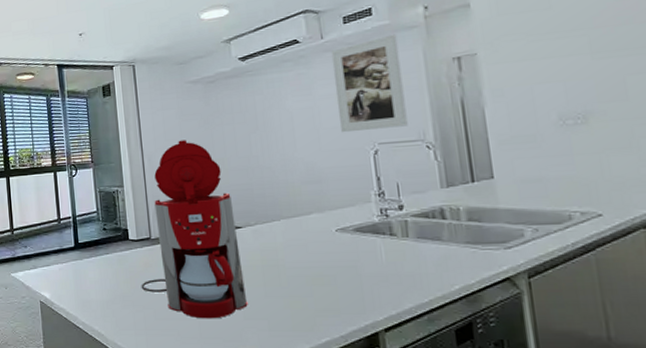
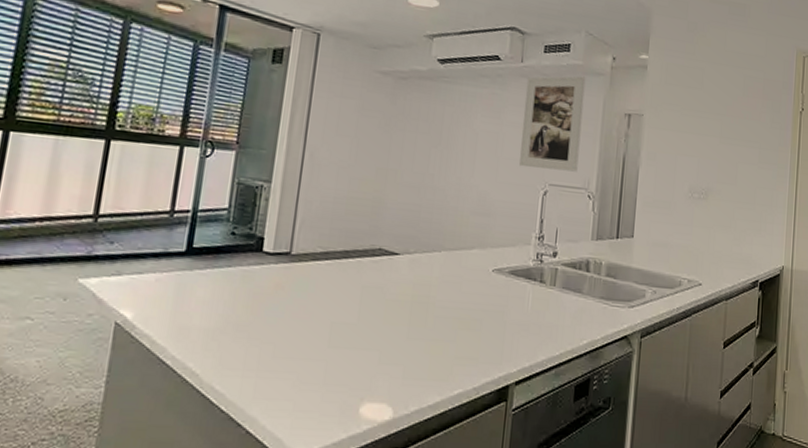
coffee maker: present [141,140,248,319] -> none [264,138,396,361]

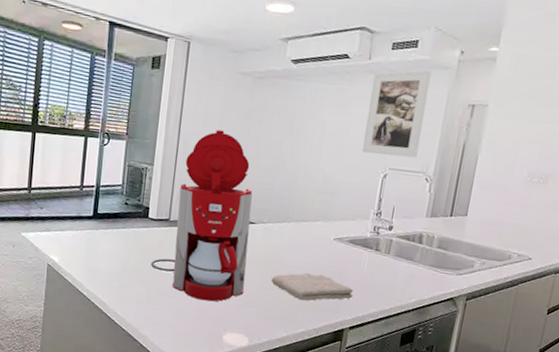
coffee maker: none [264,138,396,361] -> present [150,129,253,302]
washcloth: none [420,315,517,352] -> present [271,273,353,301]

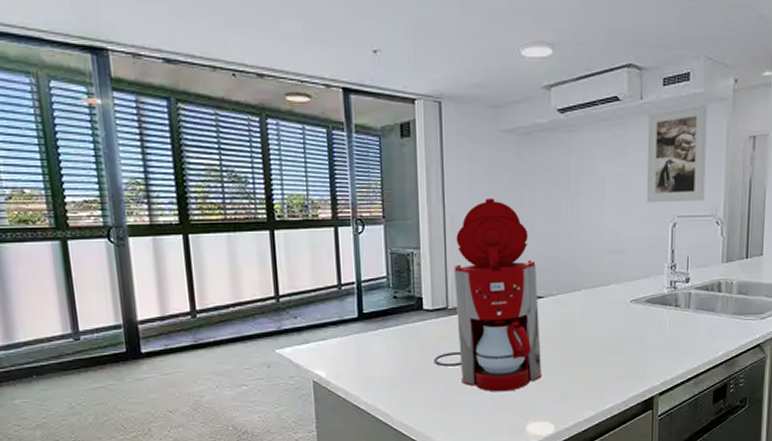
washcloth: present [271,273,353,301] -> none [570,341,658,374]

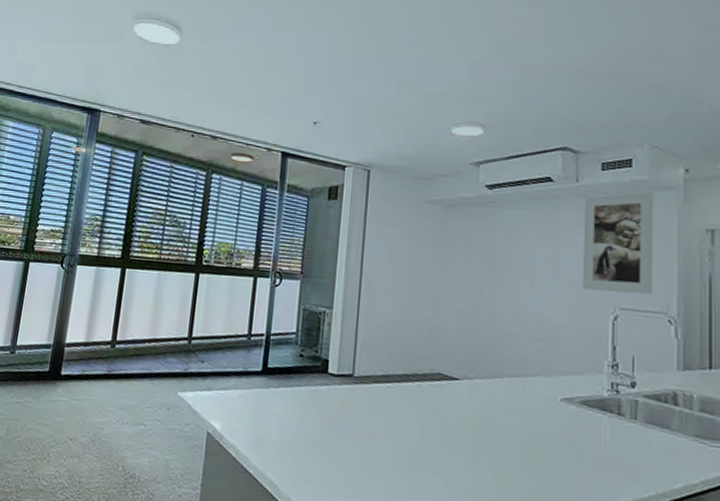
coffee maker: present [433,198,542,392] -> none [332,265,454,484]

